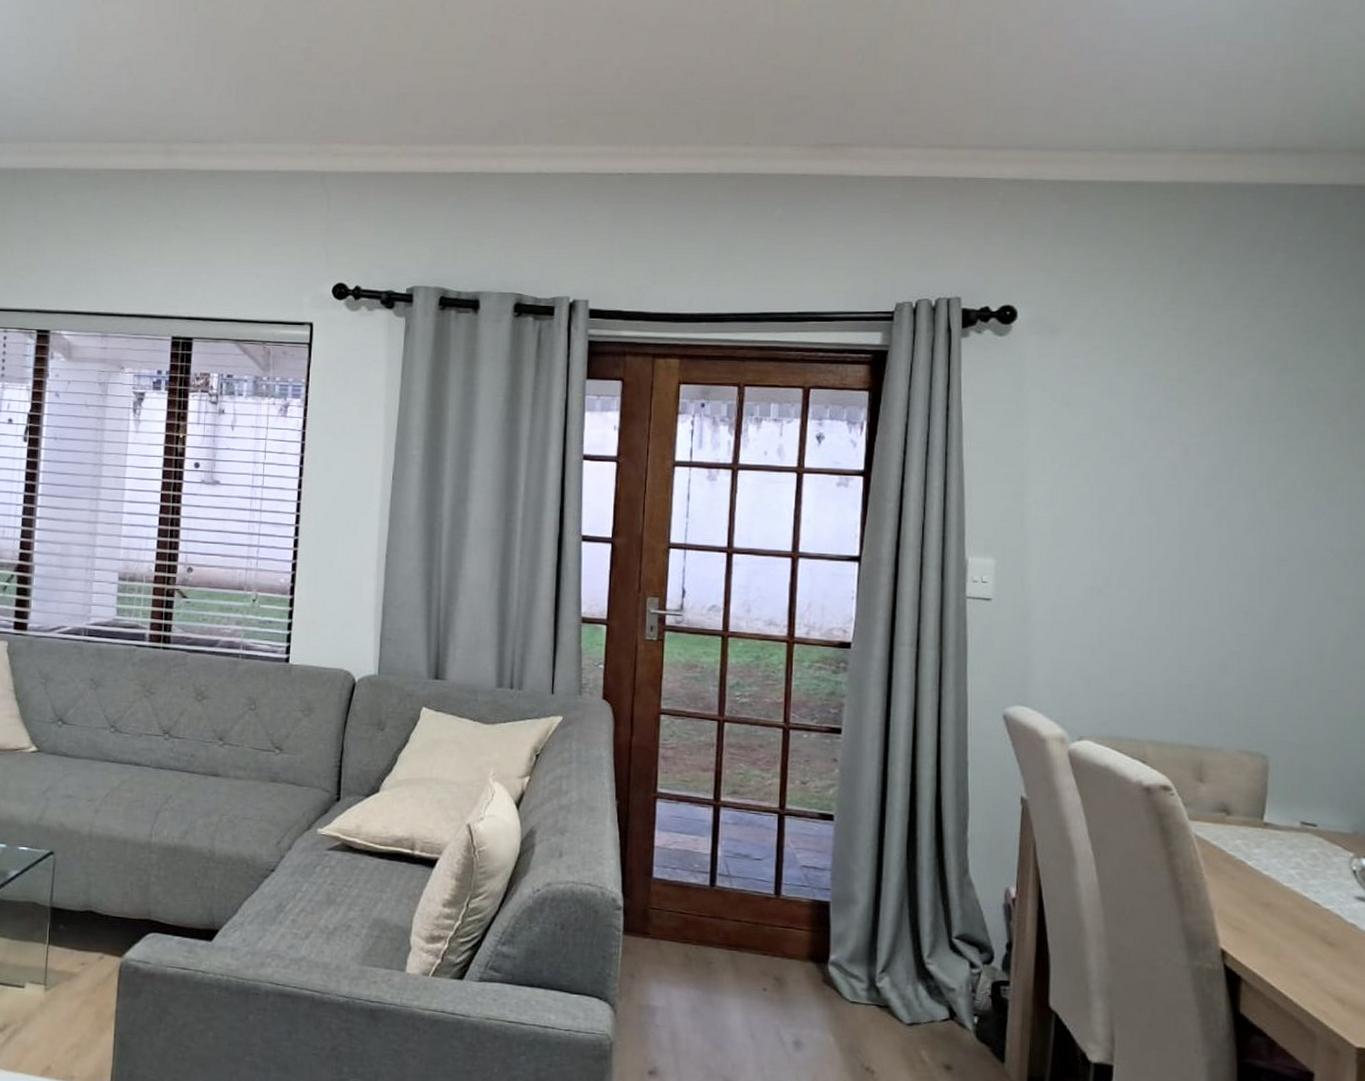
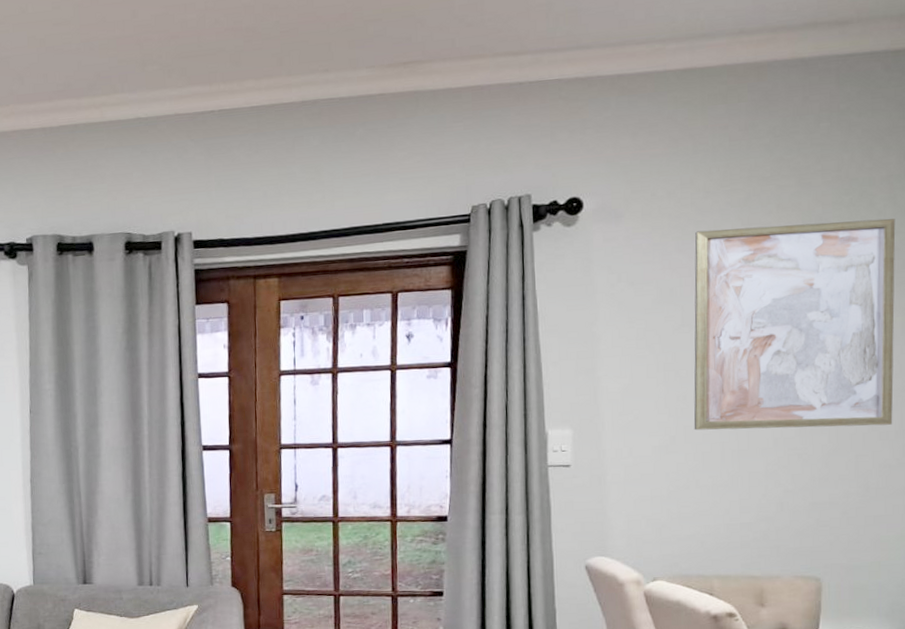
wall art: none [1130,355,1356,589] -> present [693,218,896,431]

